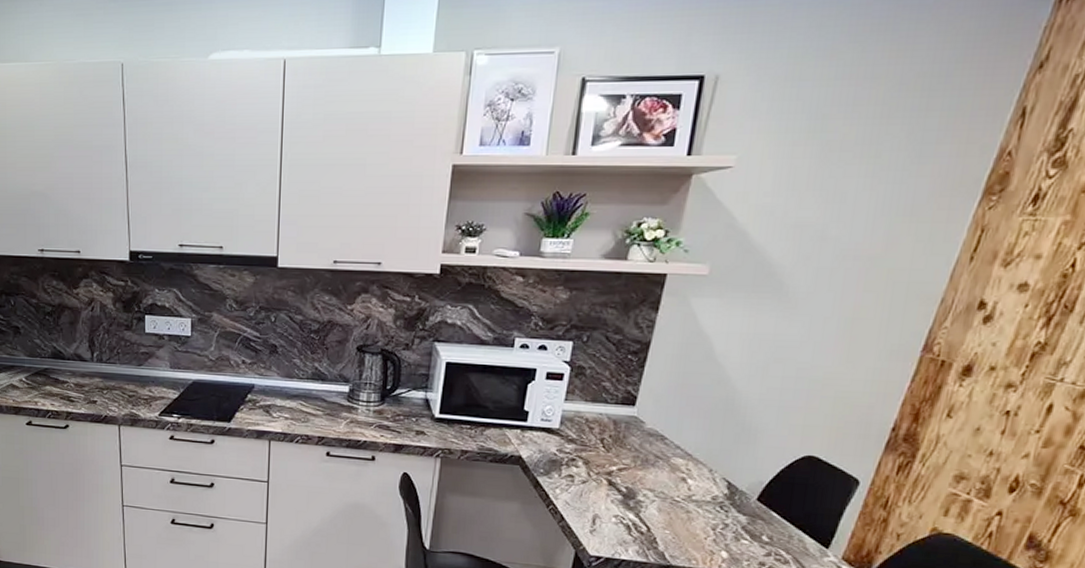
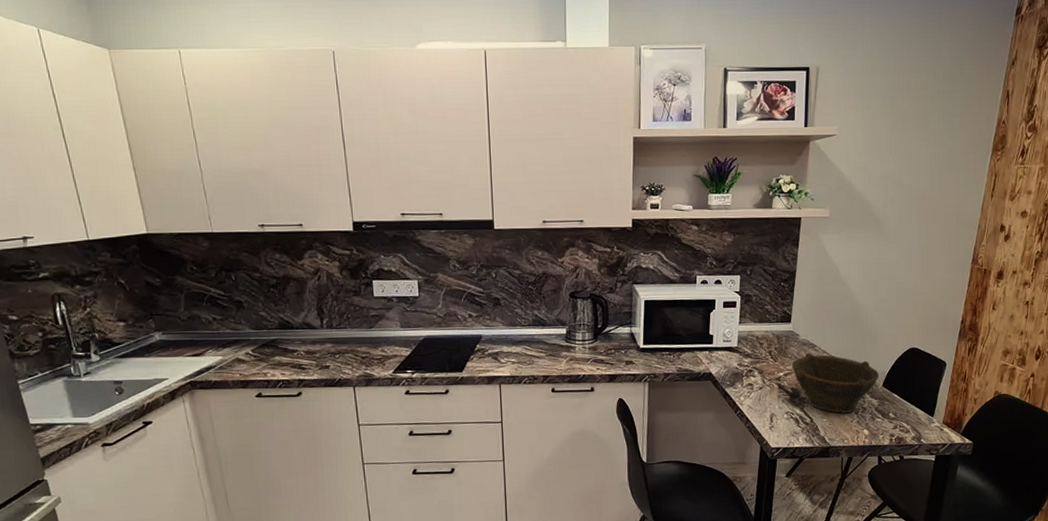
bowl: none [630,446,754,528] -> present [792,353,880,413]

